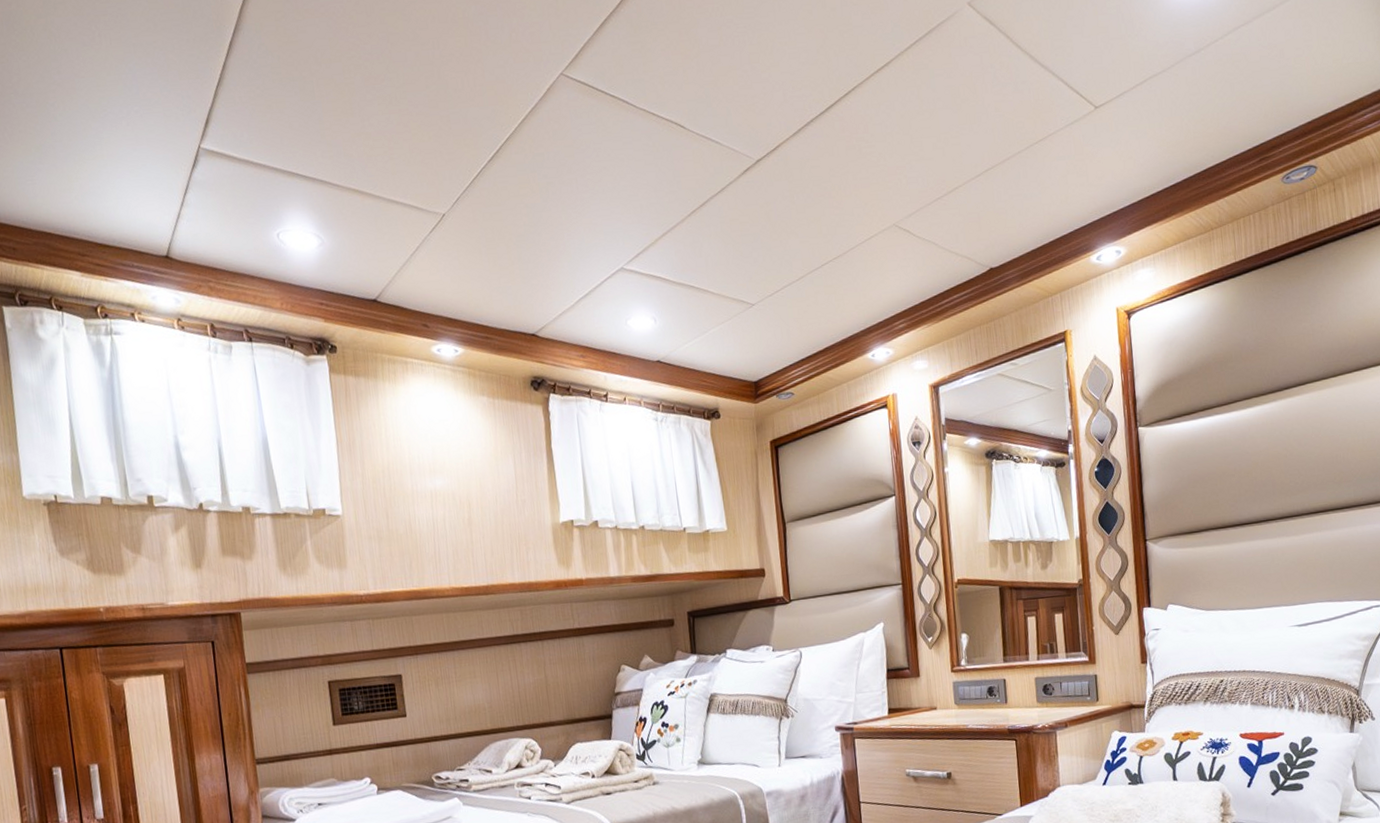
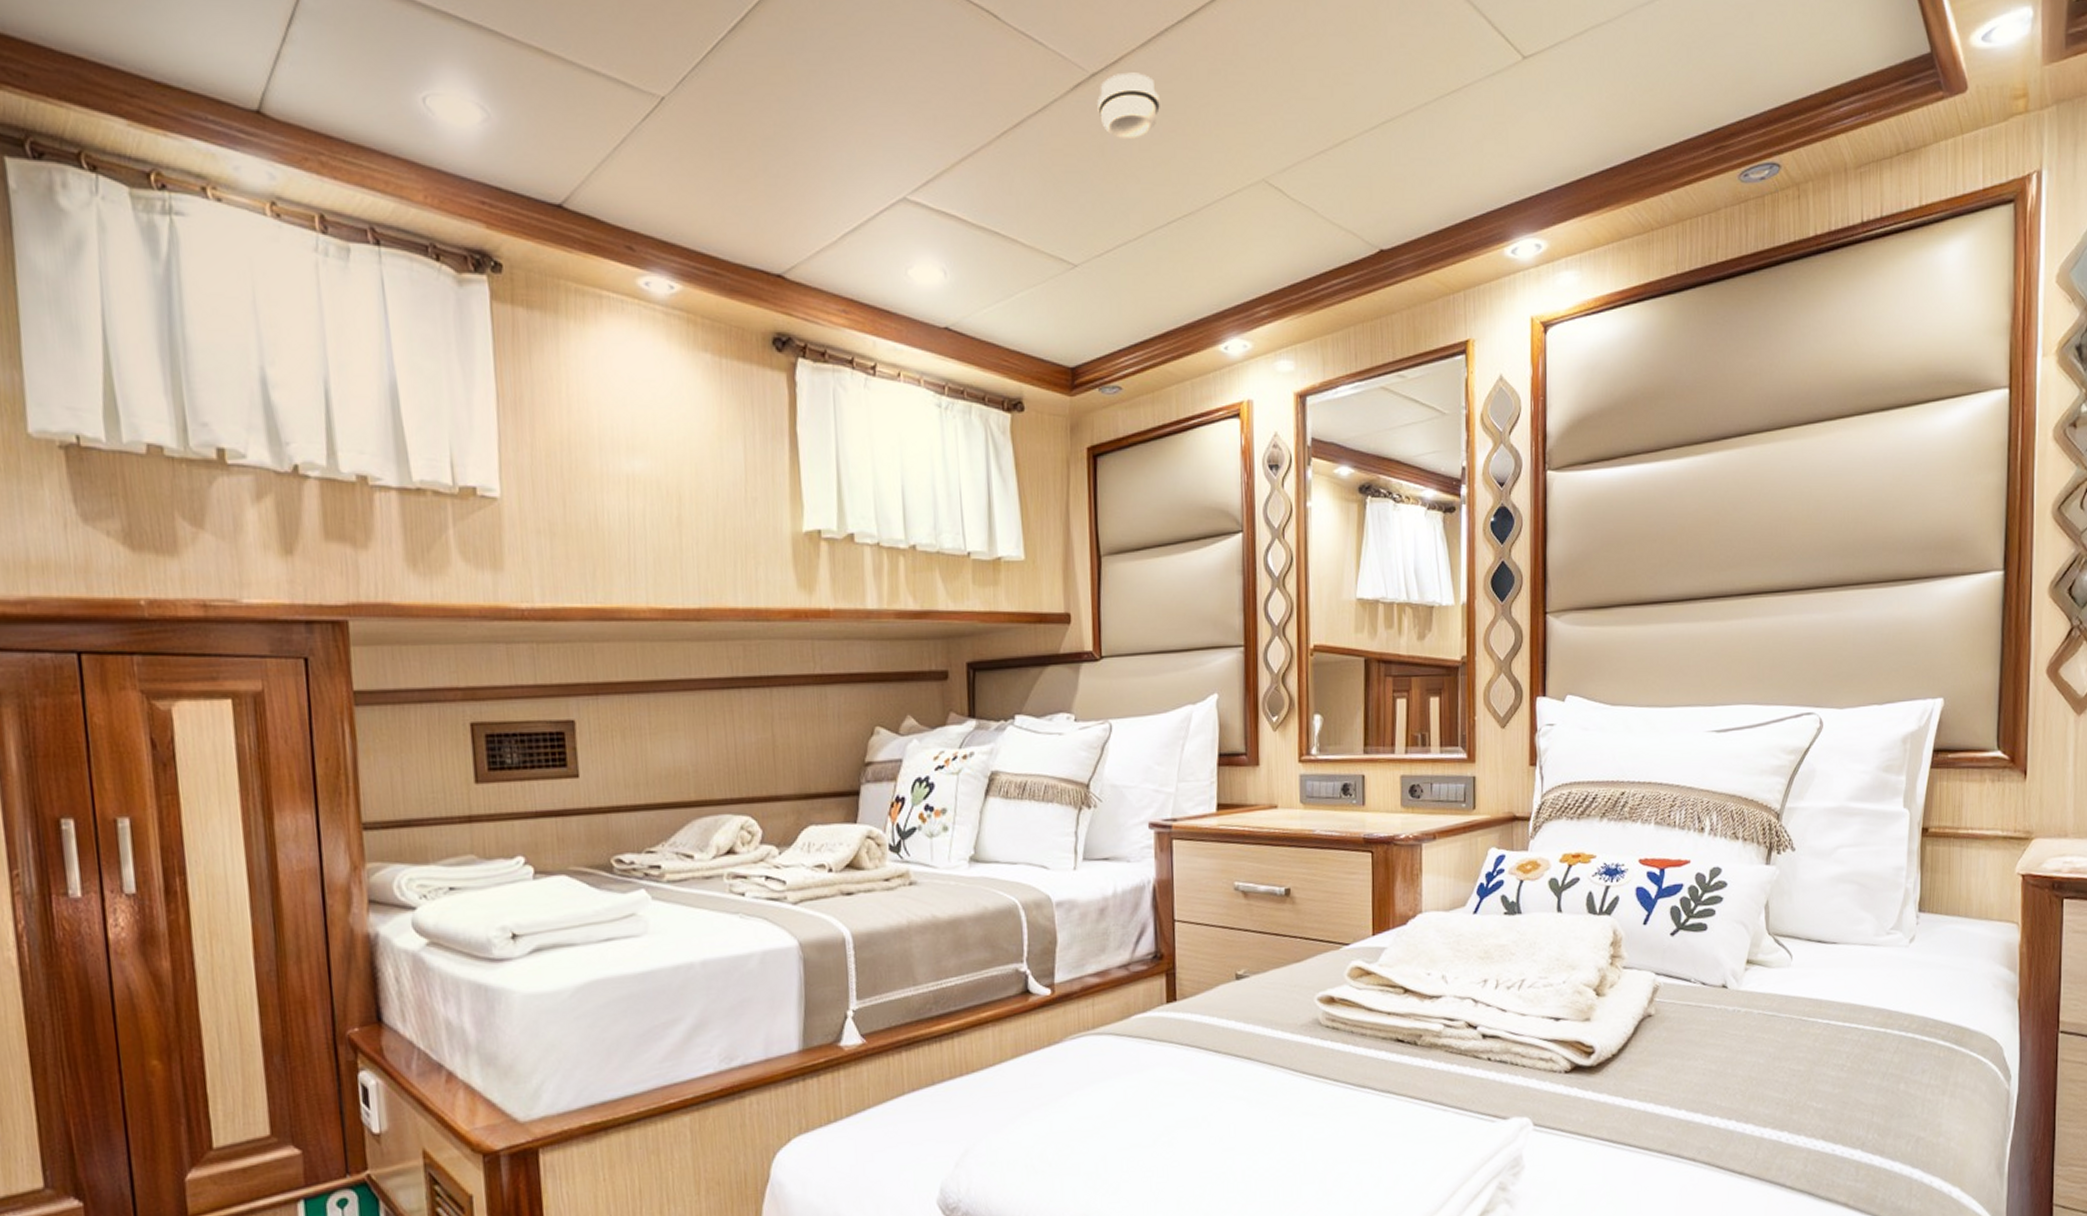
smoke detector: none [762,155,811,206] -> present [1097,72,1160,139]

